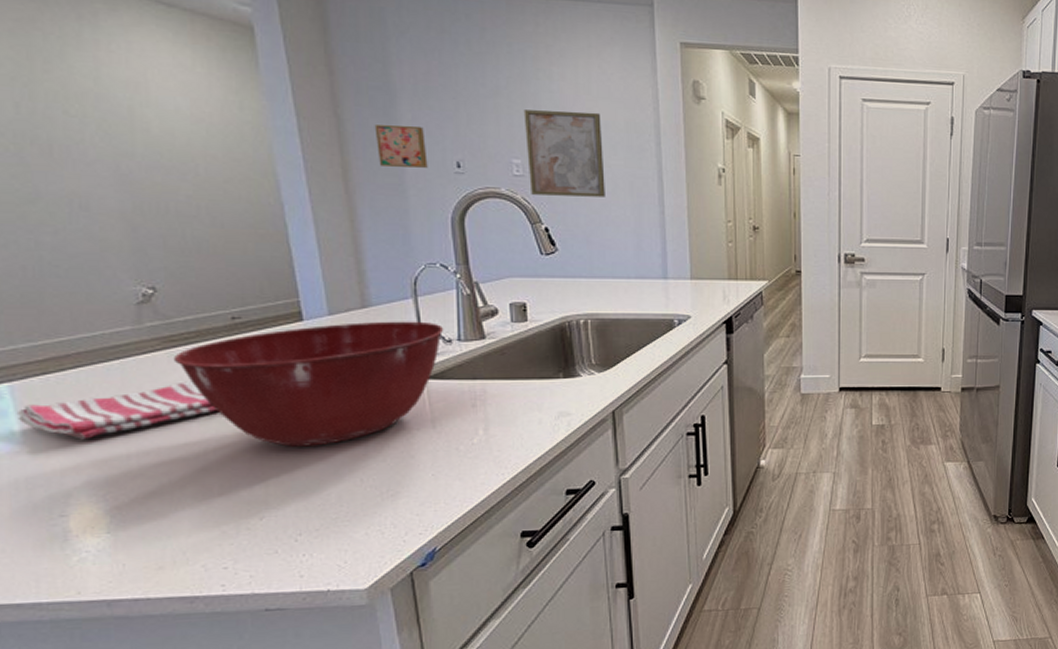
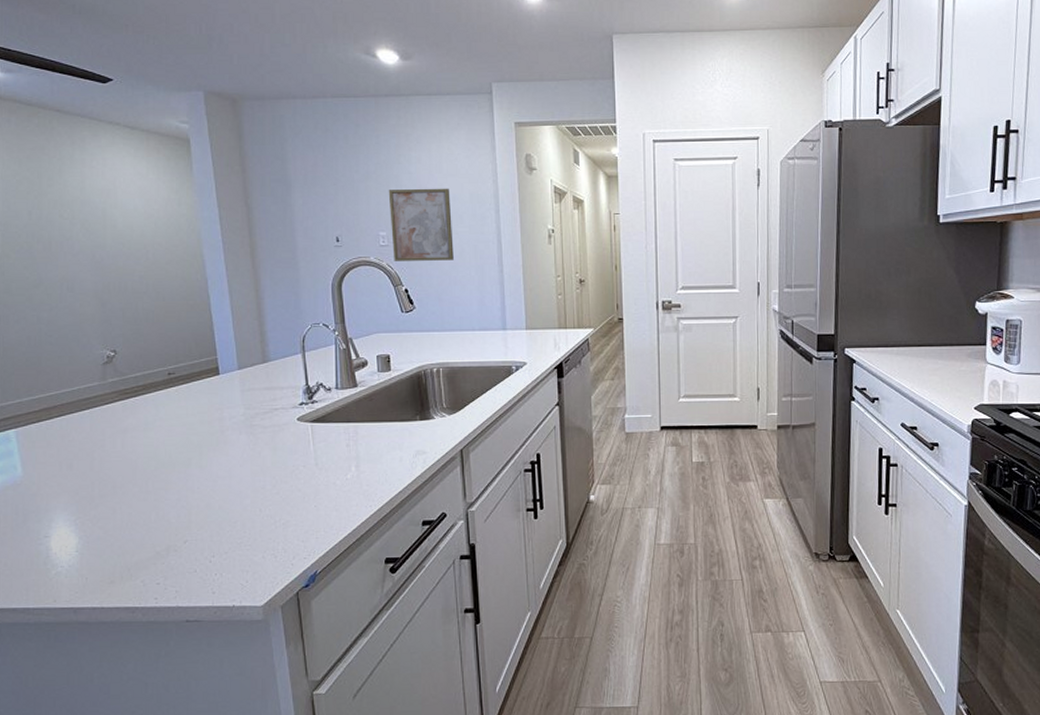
dish towel: present [16,381,216,440] -> none [19,426,155,474]
mixing bowl: present [173,321,444,447] -> none [126,373,325,481]
wall art: present [374,125,428,168] -> none [275,210,314,244]

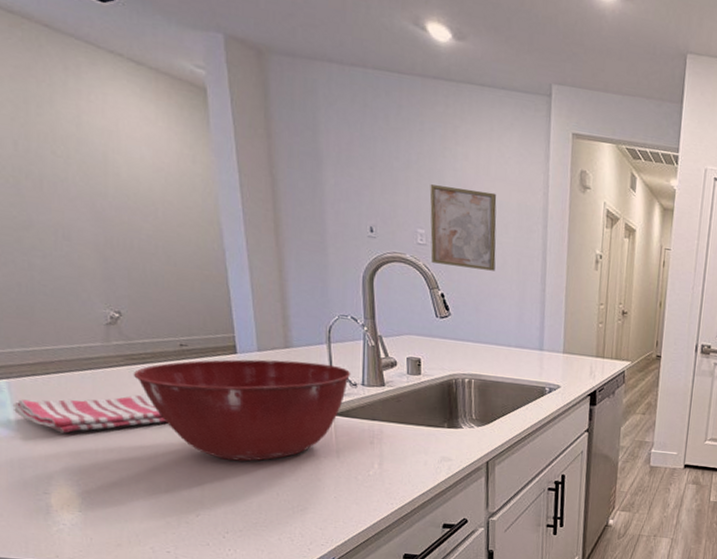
dish towel: none [19,426,155,474] -> present [12,394,166,433]
mixing bowl: none [126,373,325,481] -> present [133,359,351,461]

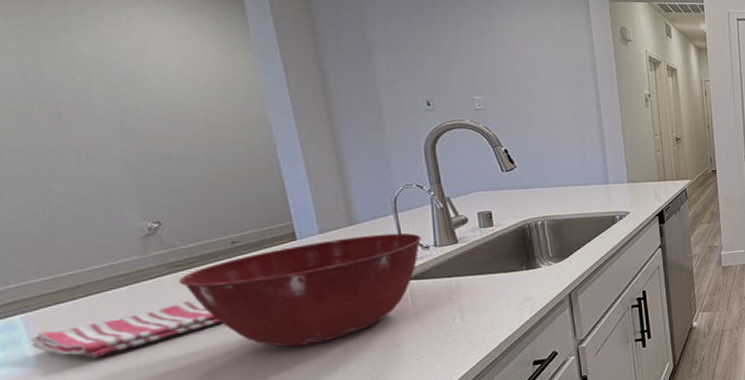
wall art: present [430,184,497,271] -> none [482,55,554,124]

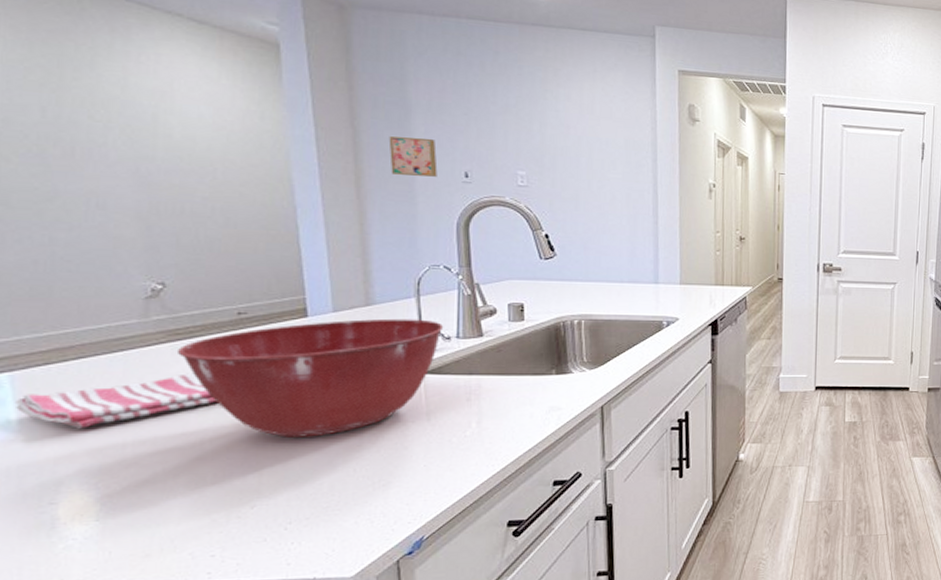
wall art: none [354,75,402,108] -> present [388,136,438,177]

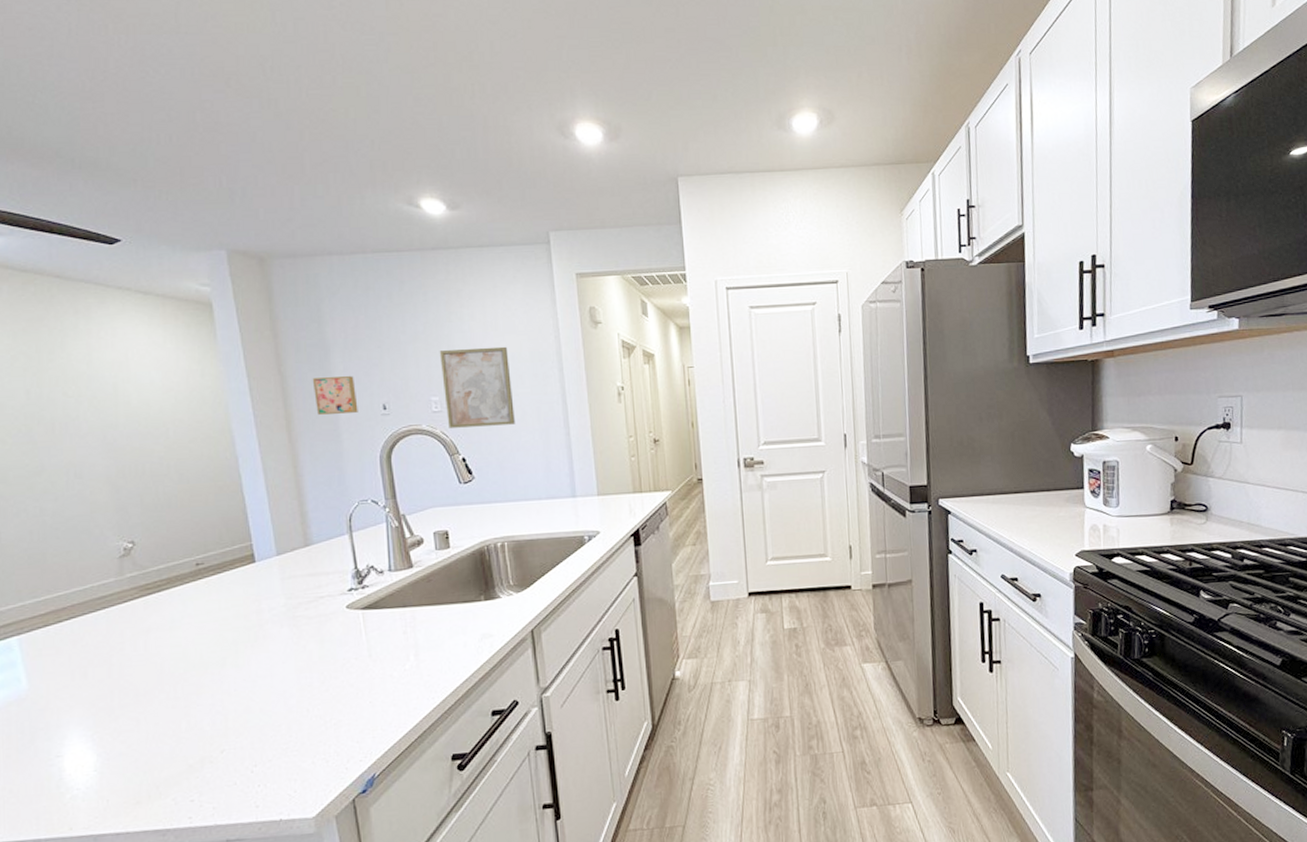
dish towel: present [14,373,216,429] -> none [23,625,184,685]
mixing bowl: present [176,318,444,438] -> none [148,555,377,682]
wall art: none [530,126,604,208] -> present [439,346,515,428]

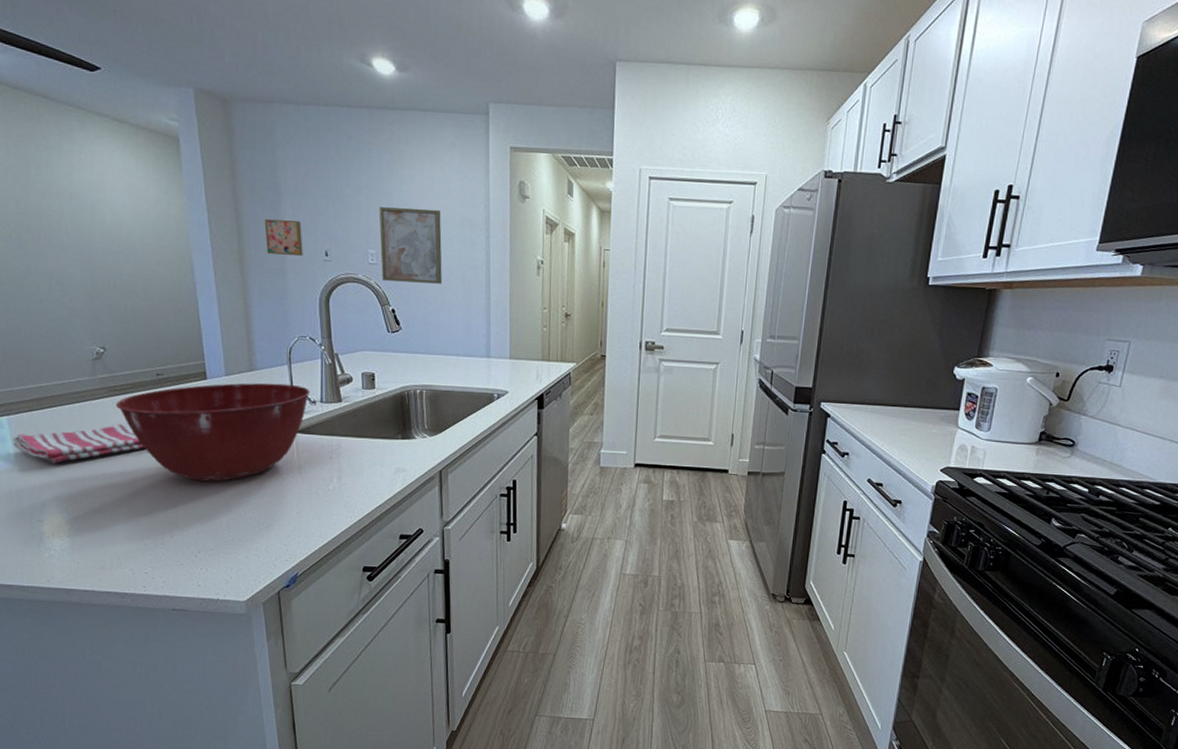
dish towel: none [23,625,184,685] -> present [12,423,144,464]
mixing bowl: none [148,555,377,682] -> present [115,383,311,482]

